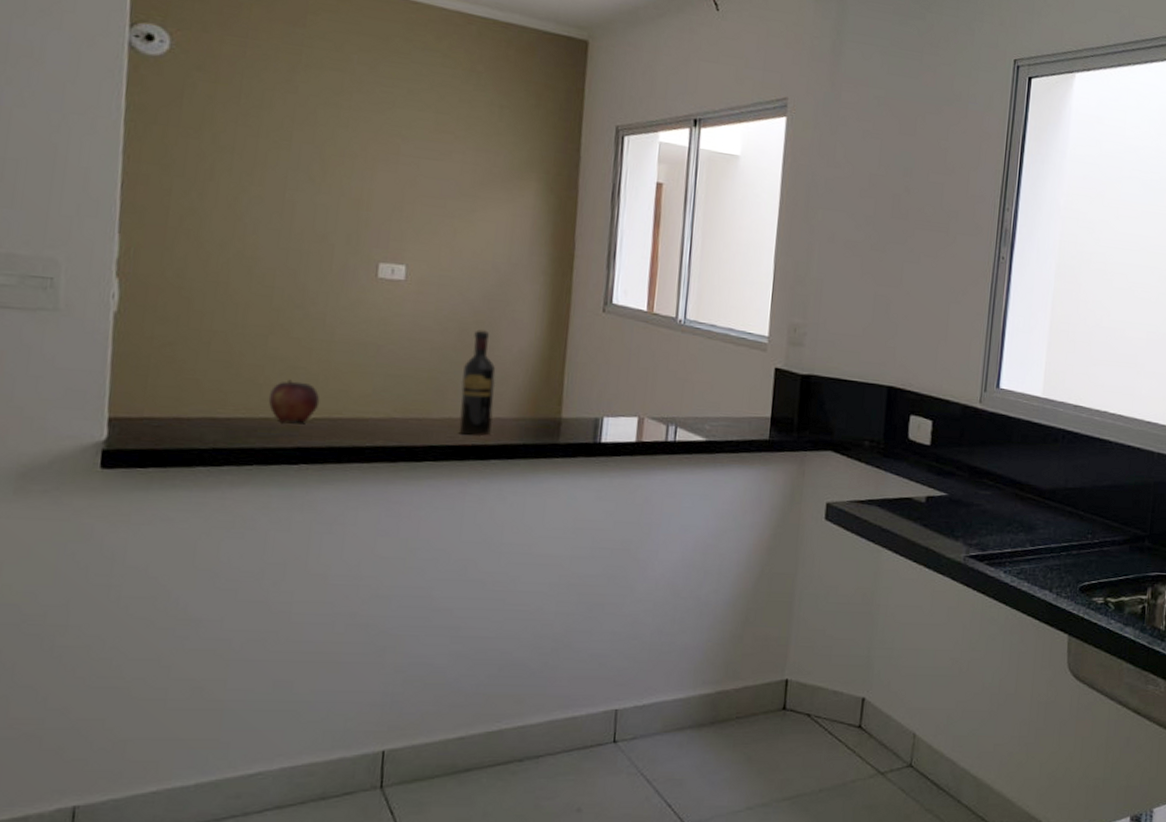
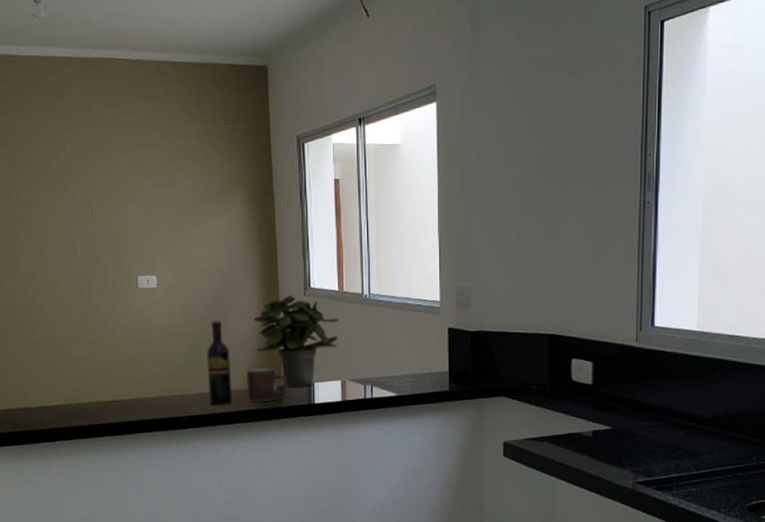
fruit: present [268,379,320,423] -> none [78,373,112,406]
mug: none [513,393,569,437] -> present [246,367,287,403]
potted plant: none [532,309,644,422] -> present [254,295,339,387]

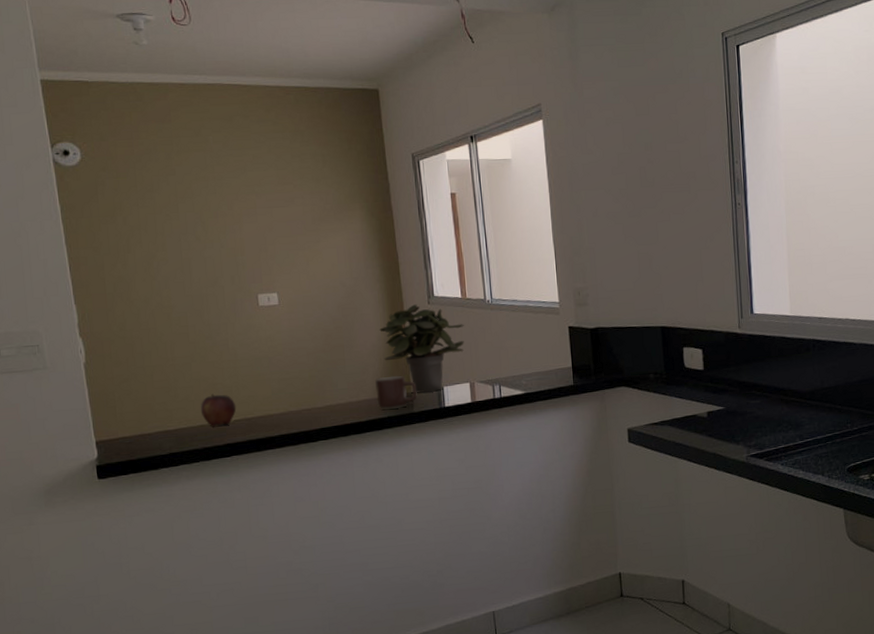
fruit: none [78,373,112,406] -> present [200,394,237,427]
wine bottle: present [206,321,233,405] -> none [333,333,363,416]

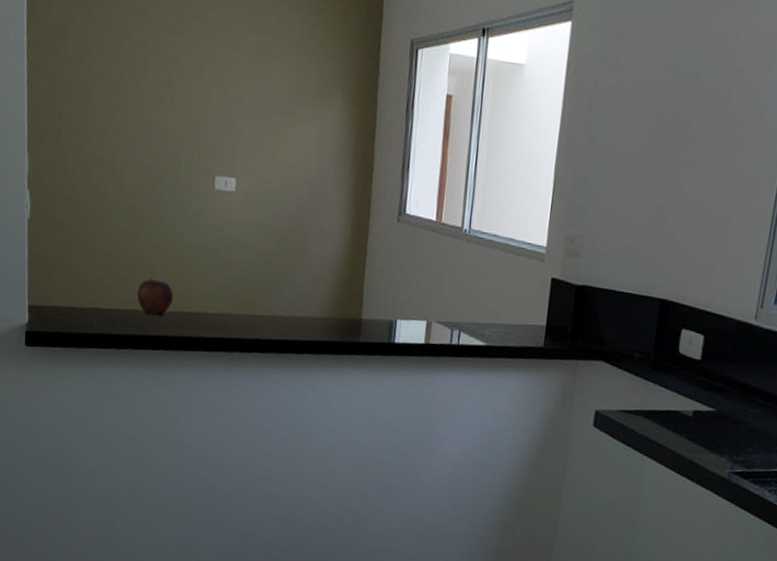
mug: present [375,375,417,411] -> none [322,295,368,335]
potted plant: present [379,304,464,393] -> none [338,219,433,324]

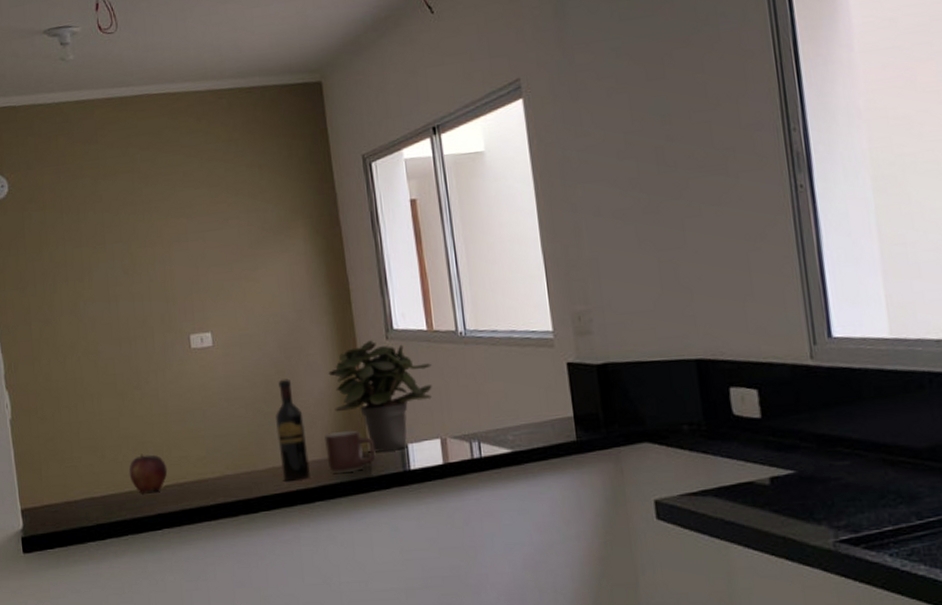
wine bottle: none [279,237,308,332] -> present [276,378,311,481]
mug: none [322,295,368,335] -> present [324,429,376,474]
potted plant: none [338,219,433,324] -> present [328,340,432,452]

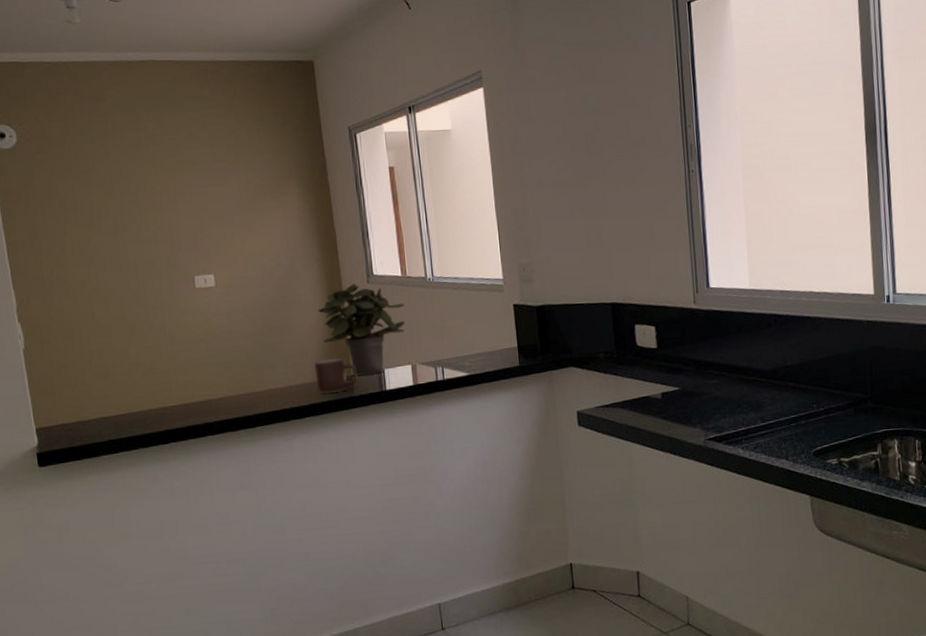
fruit: present [128,454,168,494] -> none [138,379,175,413]
wine bottle: present [276,378,311,481] -> none [272,315,302,401]

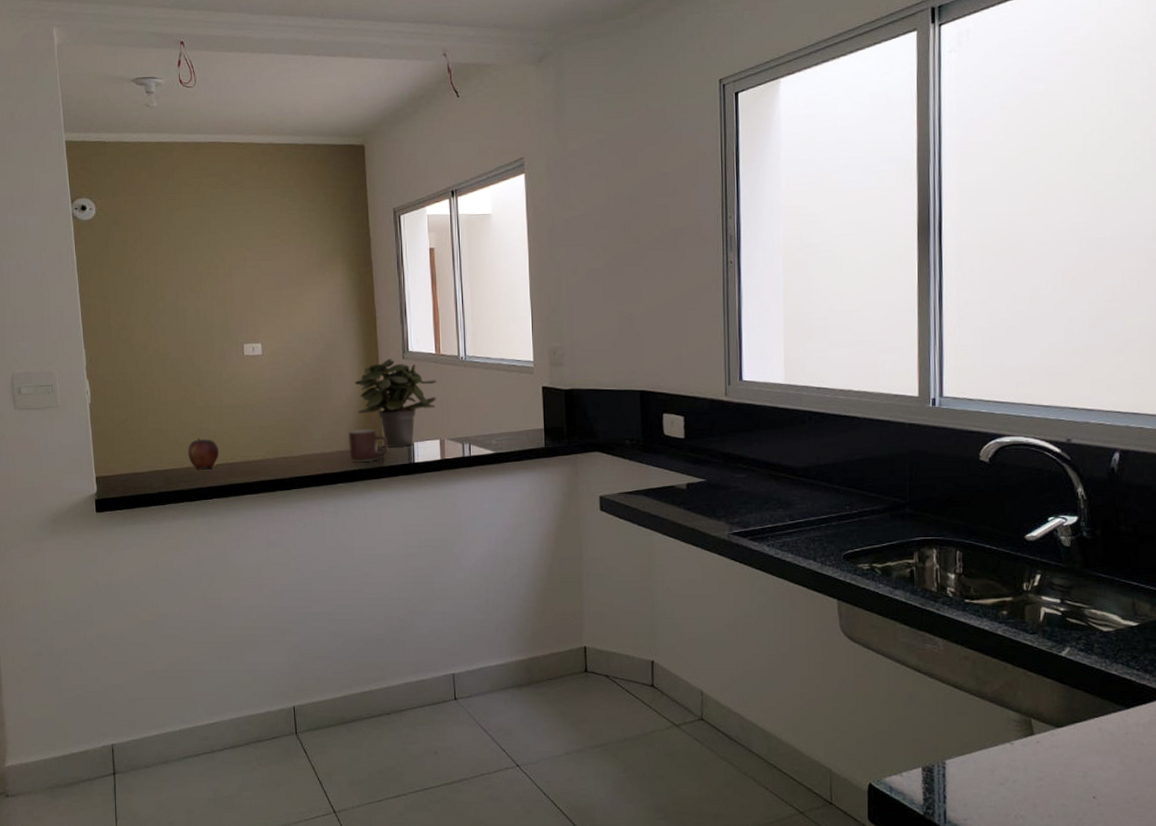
fruit: none [138,379,175,413] -> present [187,438,220,470]

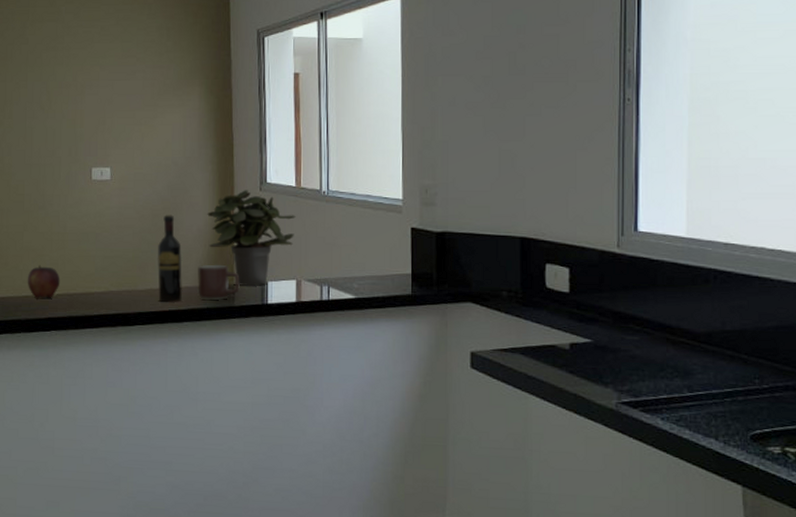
wine bottle: none [309,385,336,466] -> present [157,214,183,302]

